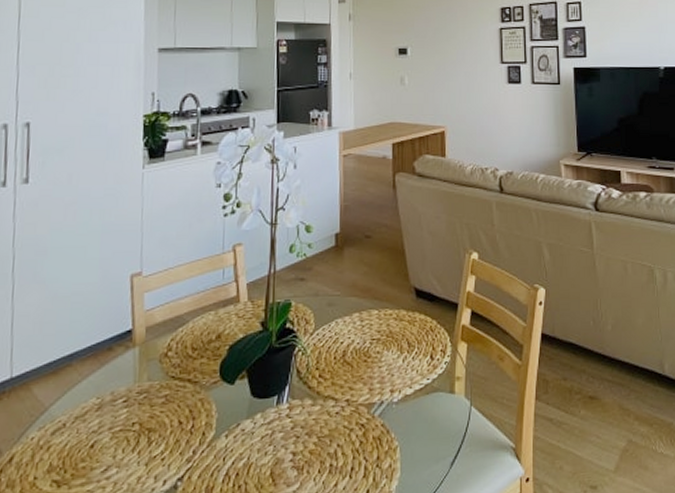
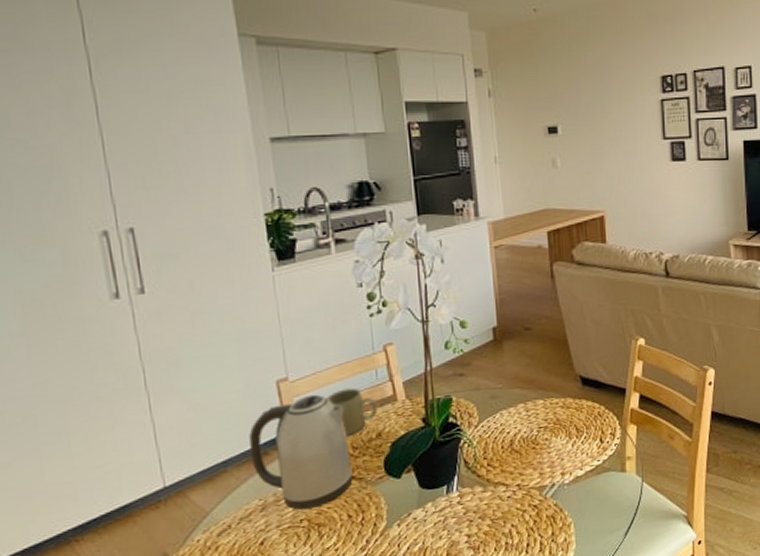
kettle: none [96,291,190,412] -> present [249,394,353,510]
mug: none [174,286,221,337] -> present [326,388,378,437]

